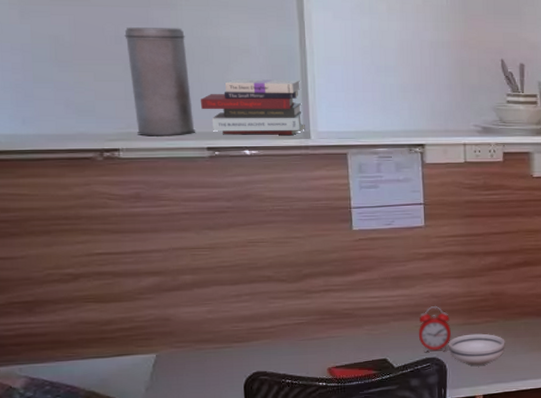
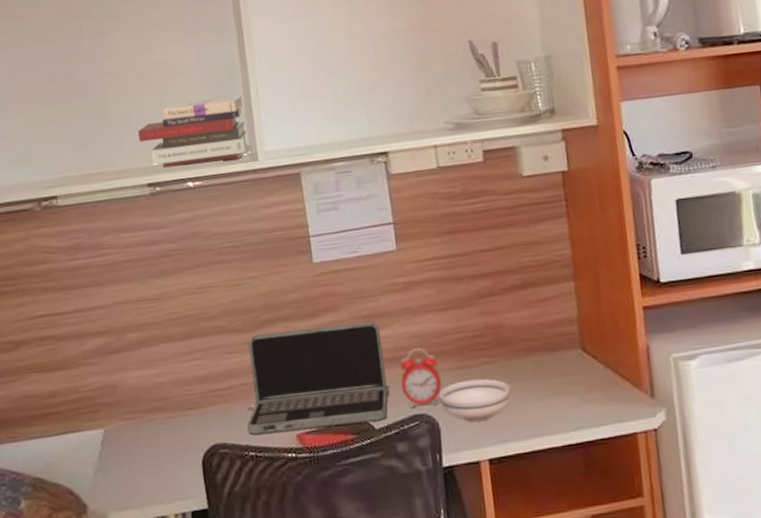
canister: present [124,27,196,136] -> none [58,56,135,179]
laptop: none [286,281,408,366] -> present [247,321,390,435]

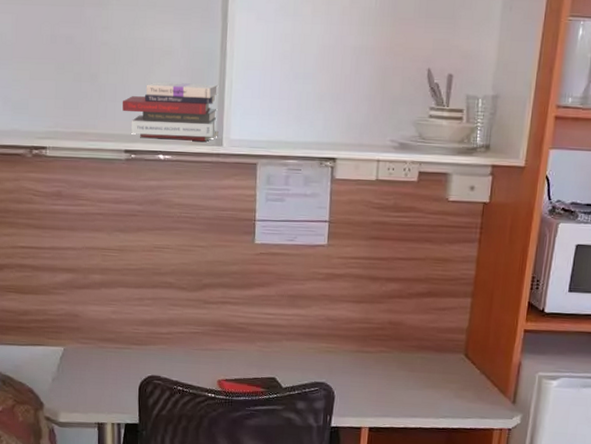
laptop: present [247,321,390,435] -> none [179,295,301,381]
alarm clock: present [400,348,443,407] -> none [309,329,344,377]
bowl: present [438,378,511,422] -> none [338,362,399,397]

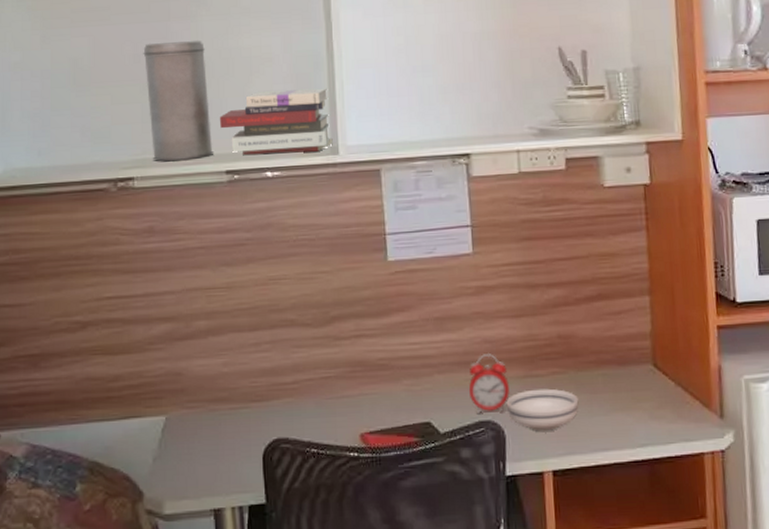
canister: none [59,27,116,137] -> present [143,40,214,162]
alarm clock: none [309,329,344,377] -> present [468,354,511,413]
bowl: none [338,362,399,397] -> present [506,388,579,431]

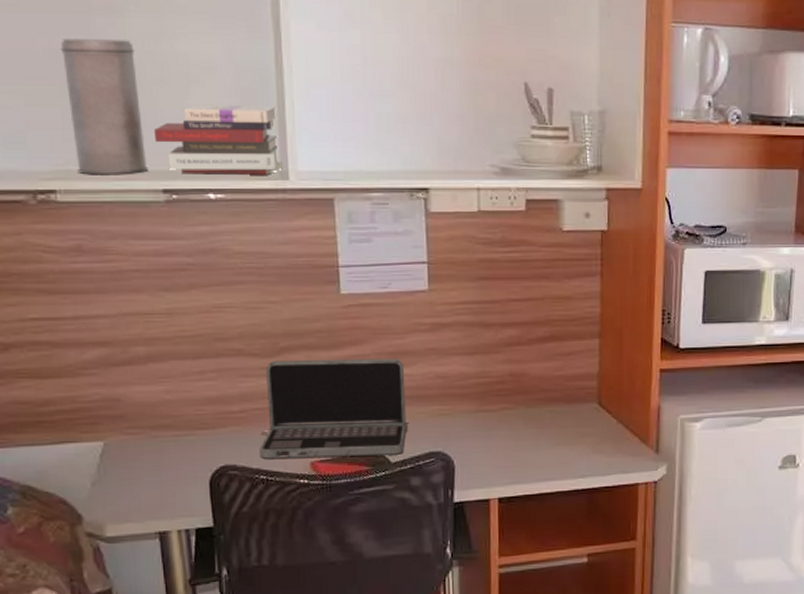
laptop: none [311,323,456,431] -> present [260,358,408,459]
alarm clock: present [468,354,511,413] -> none [420,389,461,444]
bowl: present [506,388,579,431] -> none [456,423,526,462]

